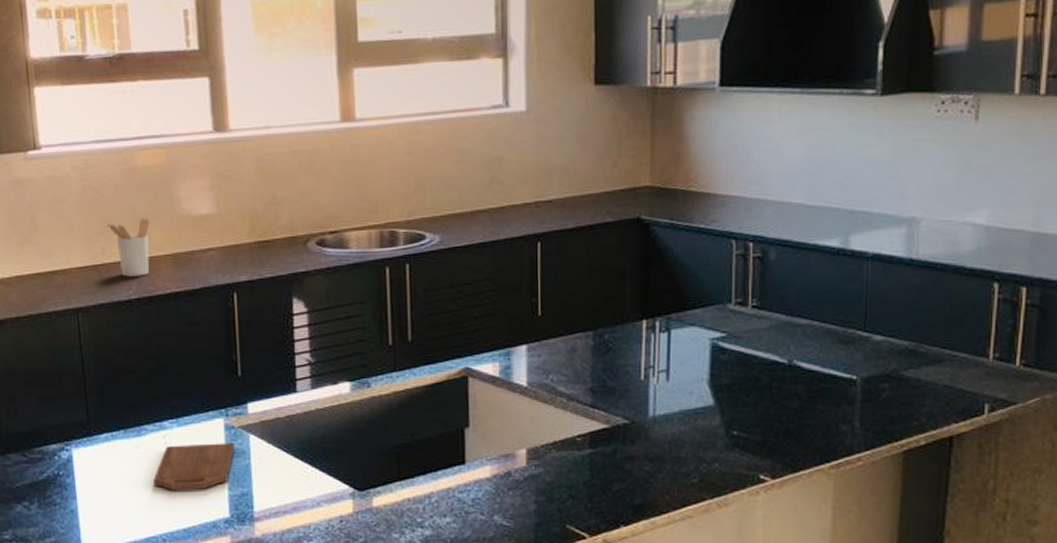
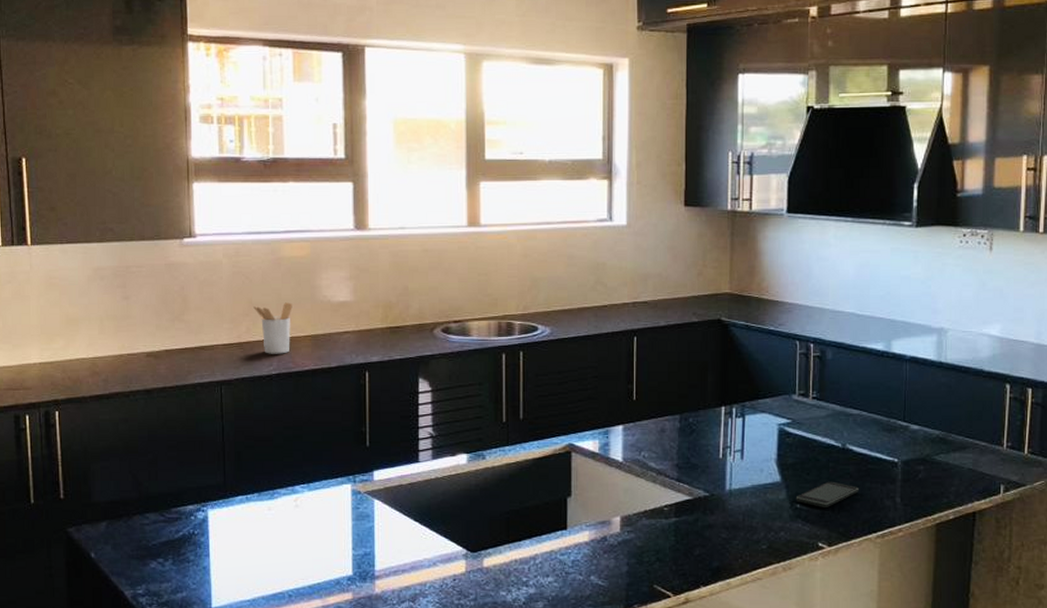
cutting board: present [153,443,235,490] -> none [283,507,361,550]
smartphone: none [732,404,809,436] -> present [795,481,859,509]

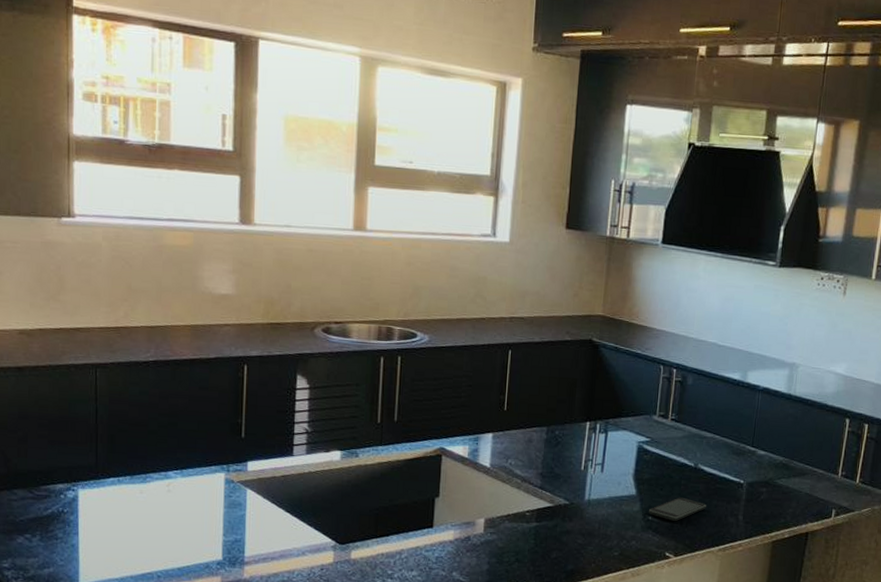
utensil holder: present [253,302,292,354] -> none [132,290,173,342]

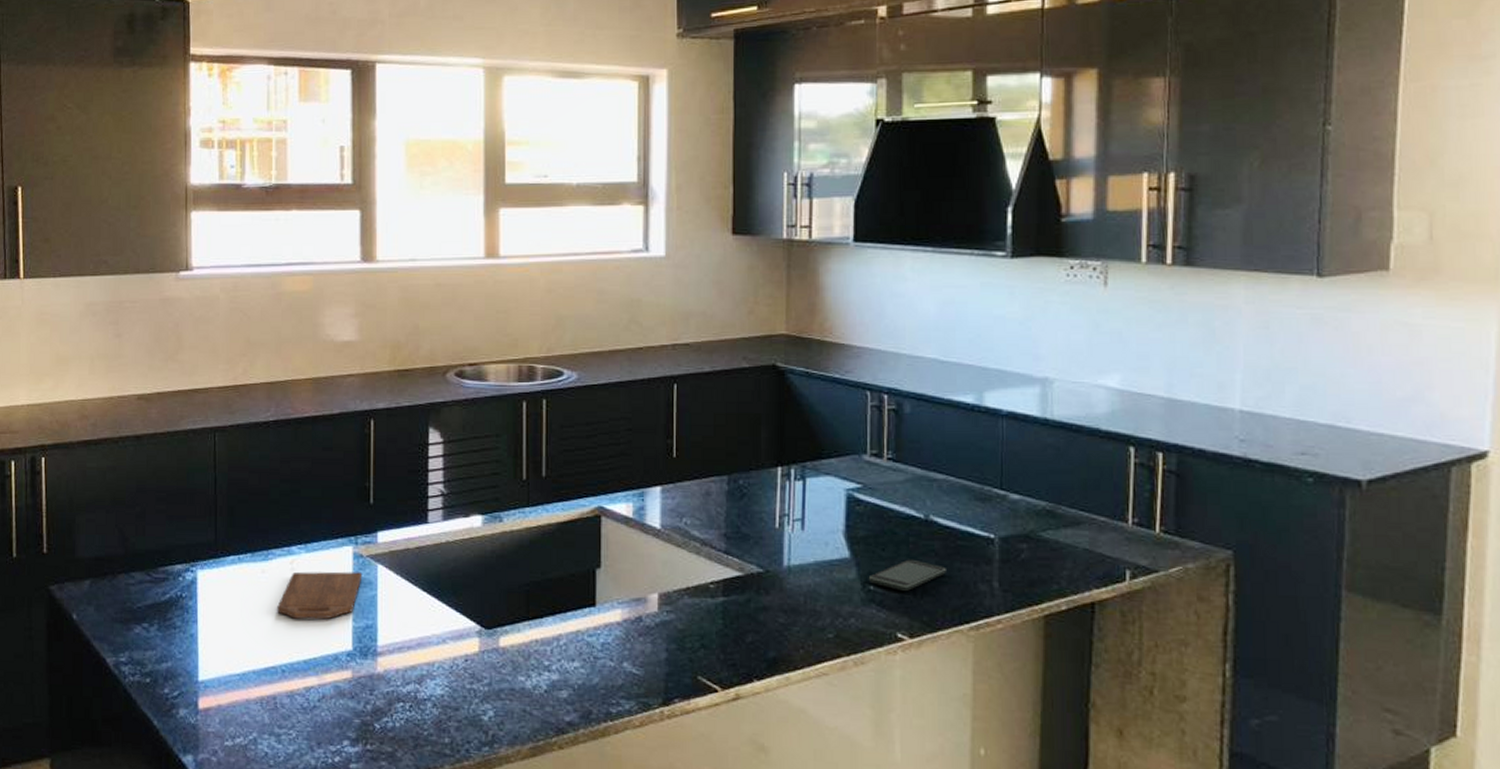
cutting board: none [154,493,233,534] -> present [277,571,363,620]

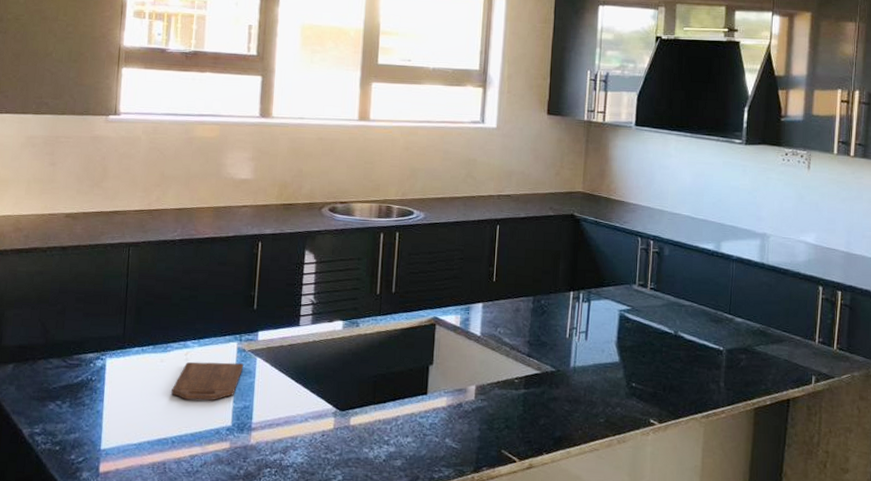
smartphone: present [868,559,946,592] -> none [631,364,688,389]

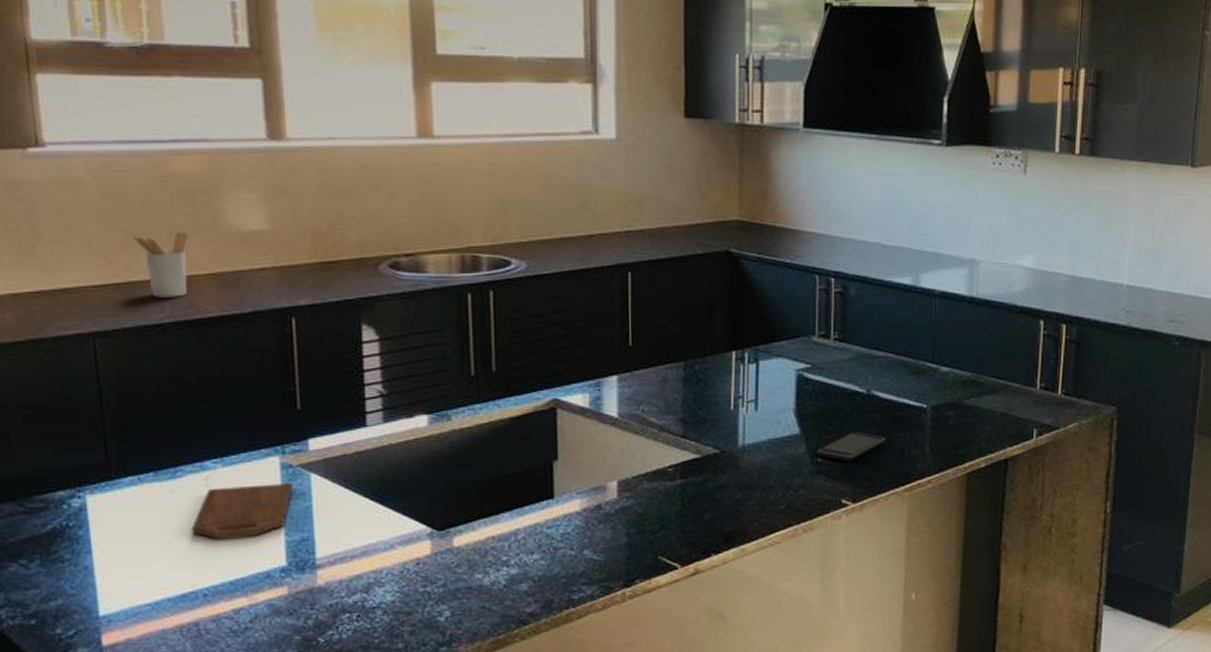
utensil holder: none [165,177,200,222] -> present [133,231,188,298]
smartphone: none [631,364,688,389] -> present [816,431,885,462]

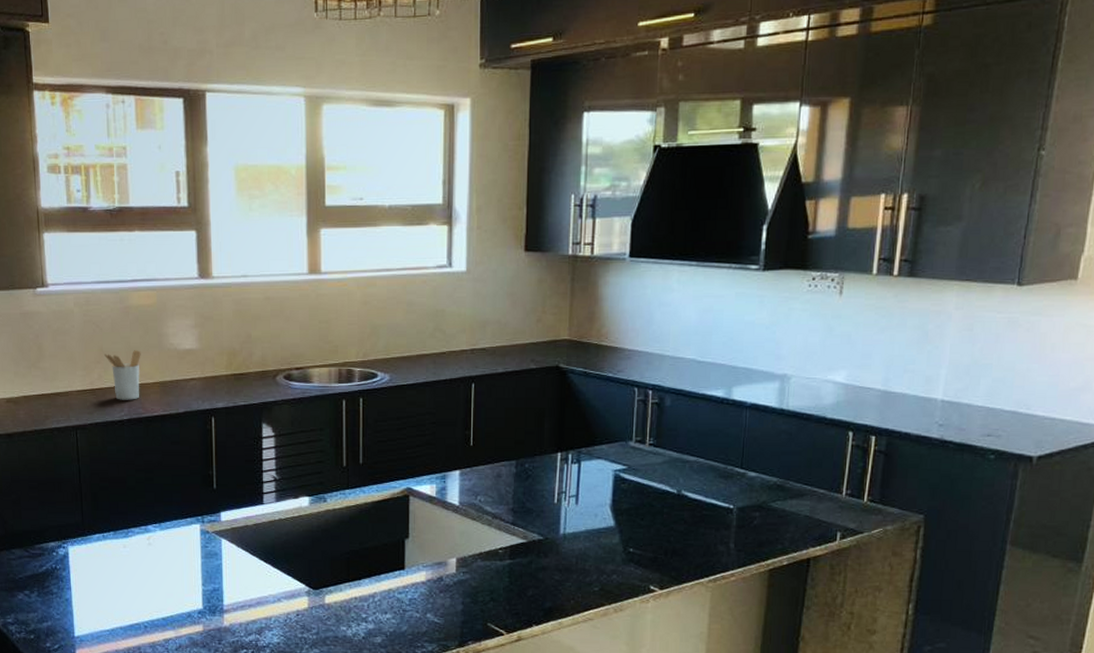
cutting board: present [192,483,294,539] -> none [138,545,209,585]
smartphone: present [816,431,885,462] -> none [629,526,693,553]

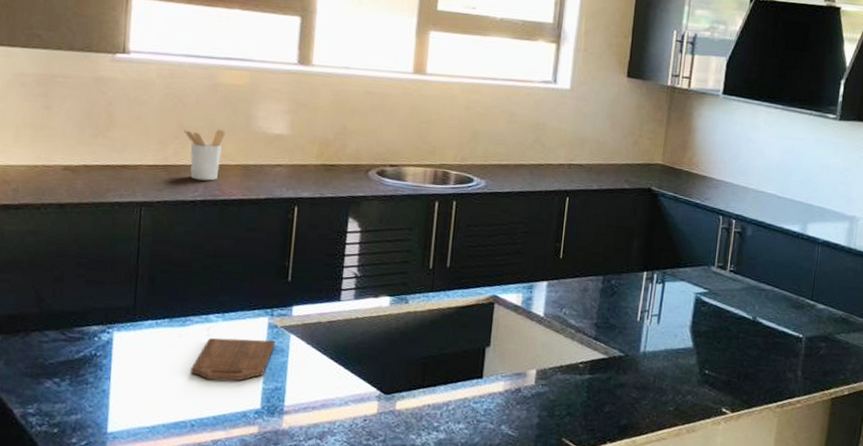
cutting board: none [138,545,209,585] -> present [191,337,276,381]

